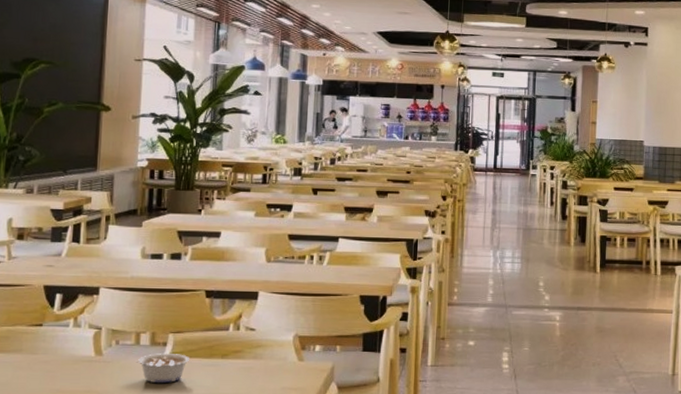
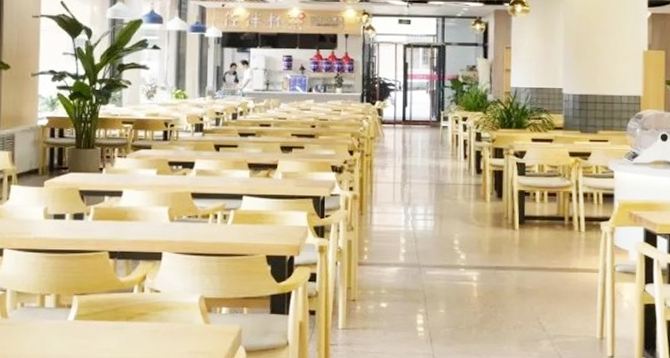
legume: present [136,353,191,384] -> none [41,316,96,347]

